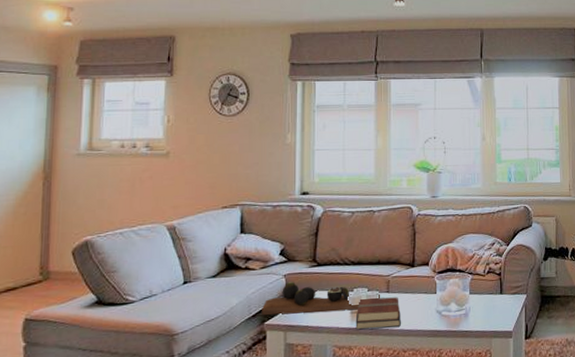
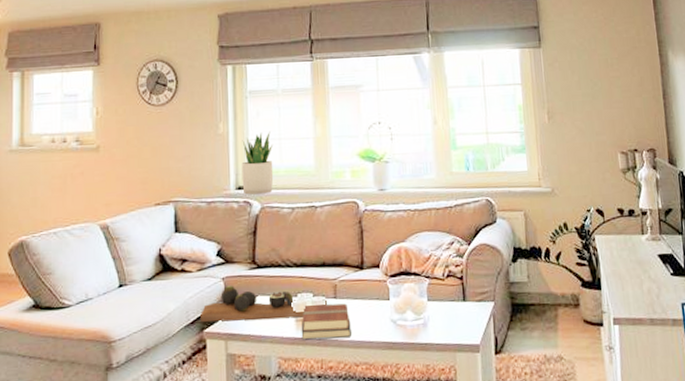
planter: none [307,143,336,200] -> present [241,132,274,195]

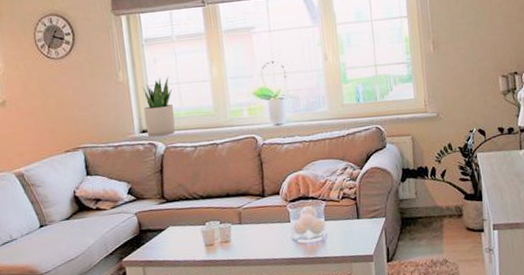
decorative tray: present [200,285,328,323] -> none [118,219,234,253]
books: present [301,303,351,340] -> none [211,228,257,262]

